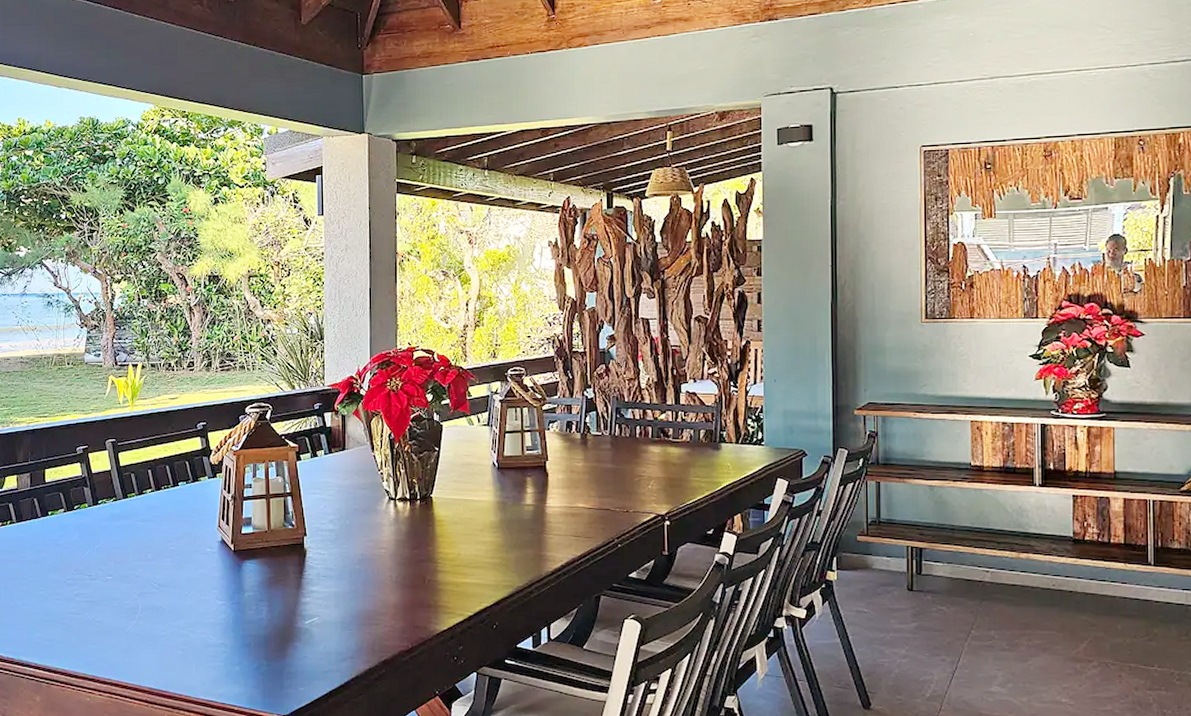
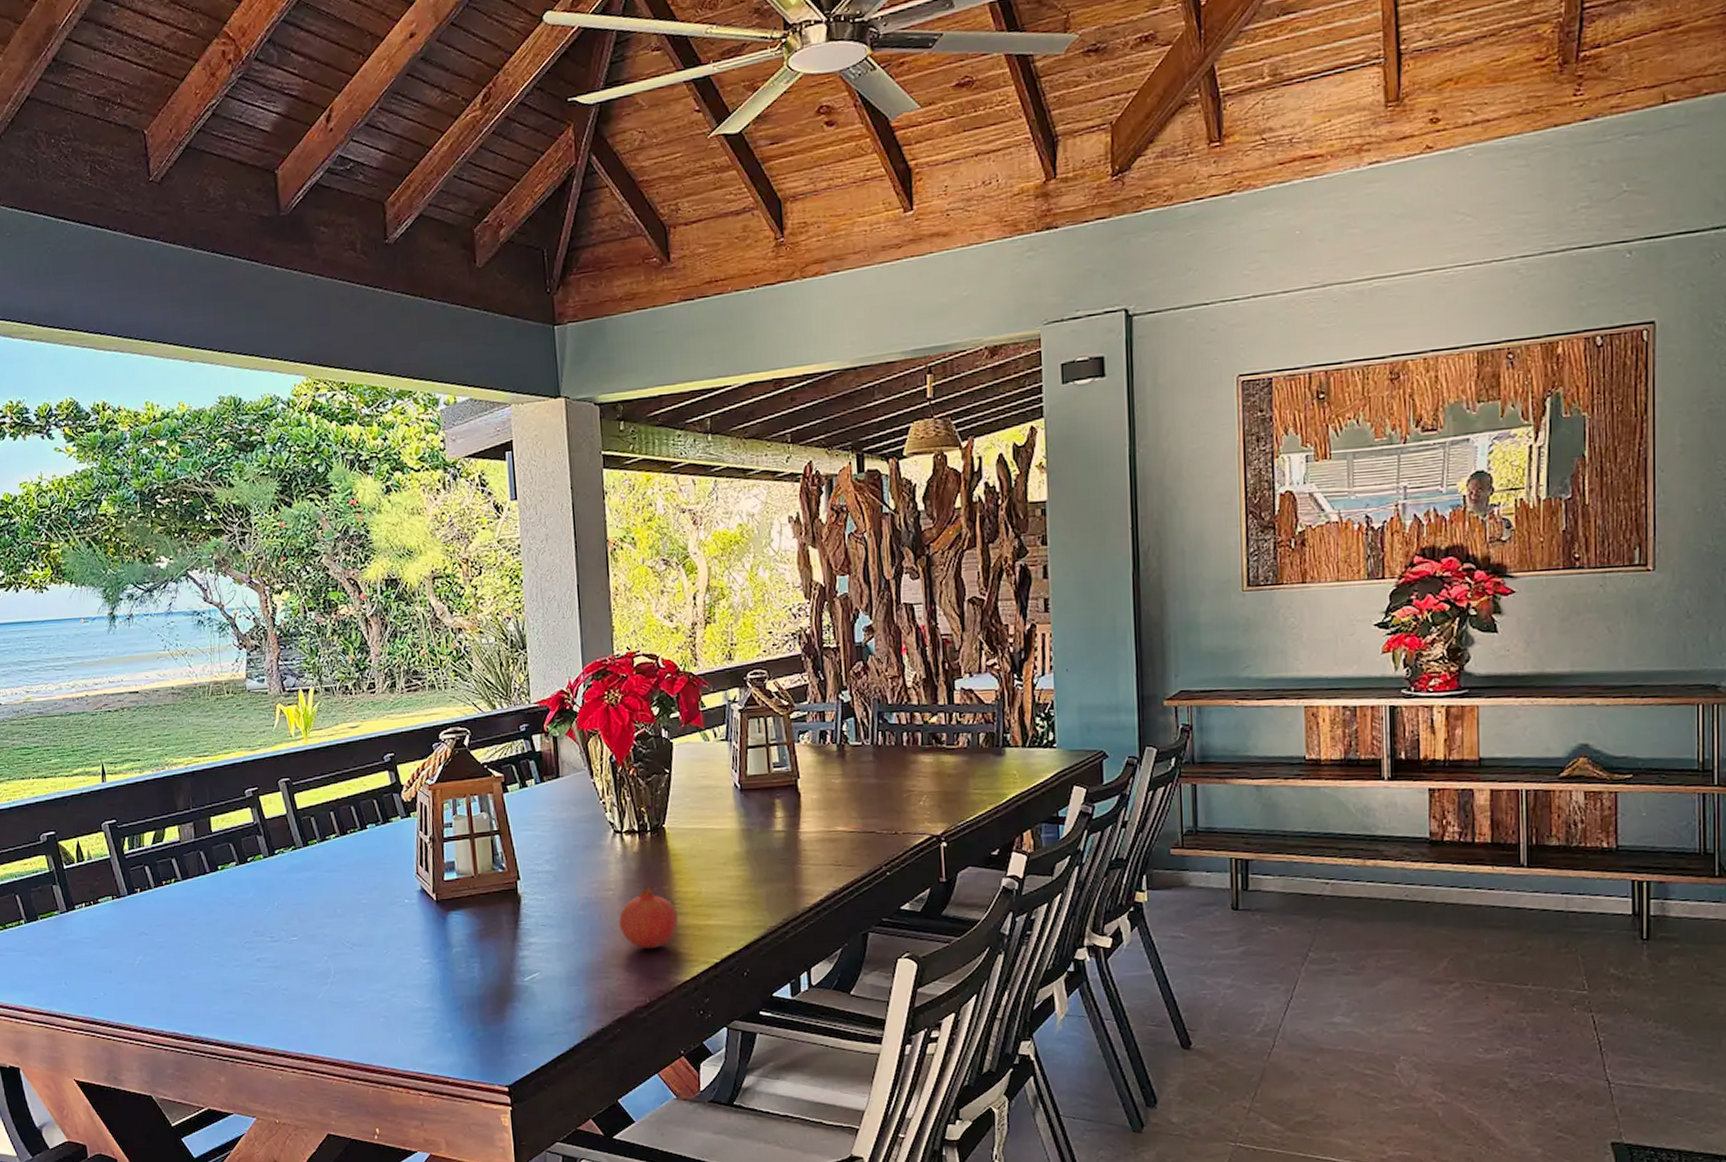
fruit: none [389,546,439,600] -> present [619,886,678,948]

